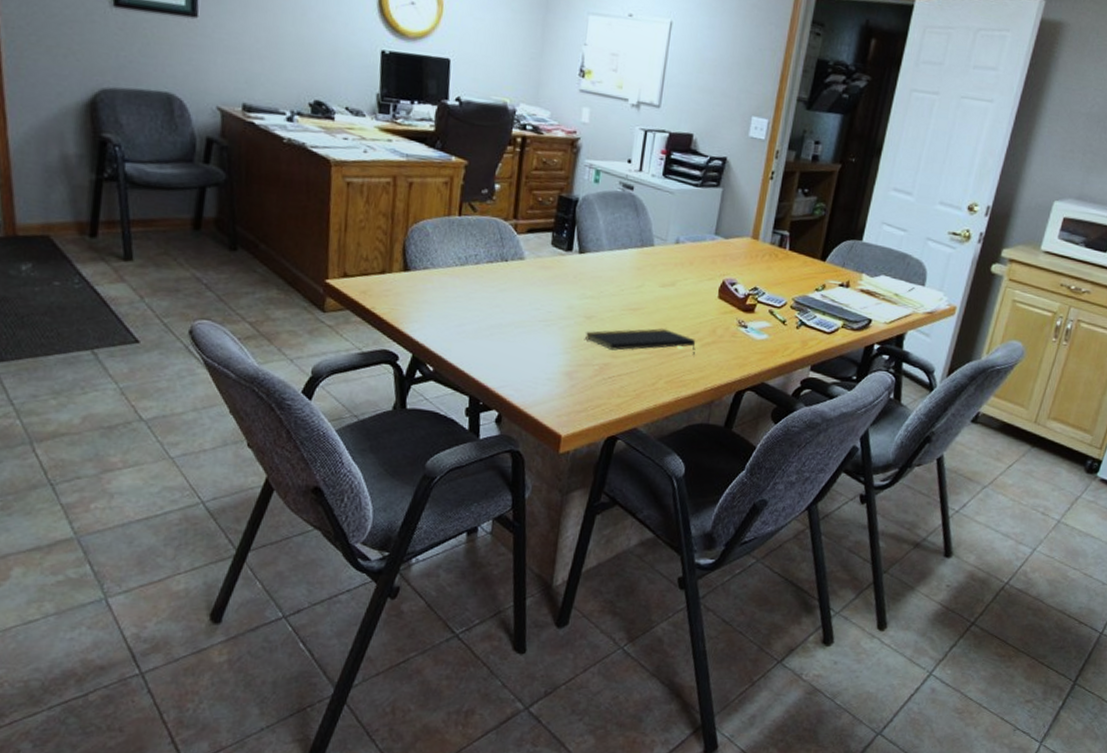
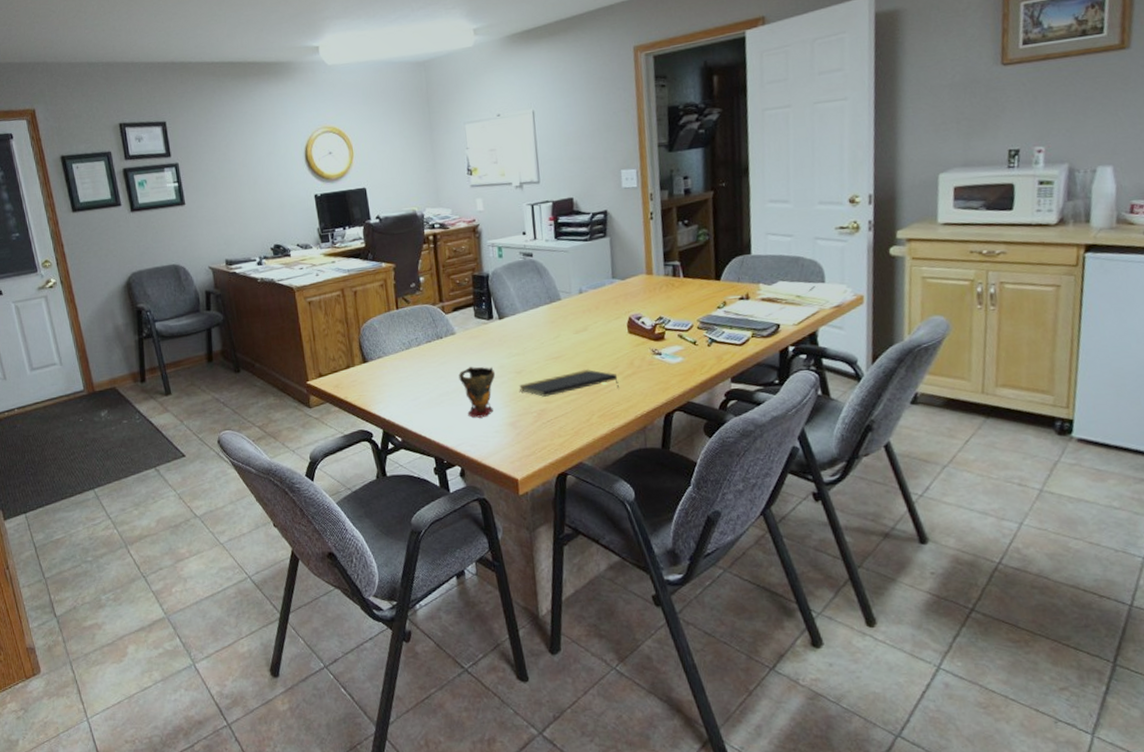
cup: none [517,299,562,361] -> present [458,366,496,418]

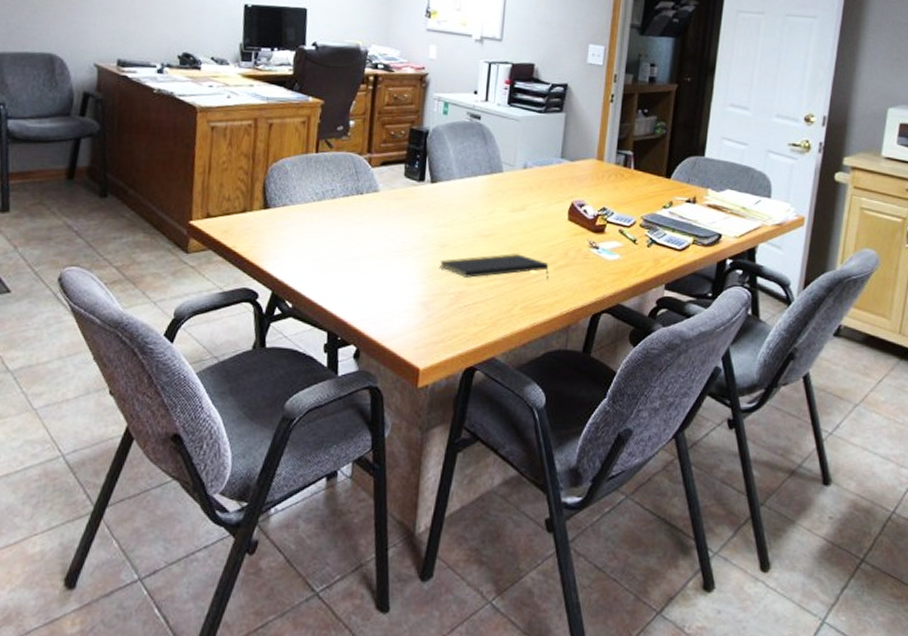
cup: present [458,366,496,418] -> none [373,231,416,292]

